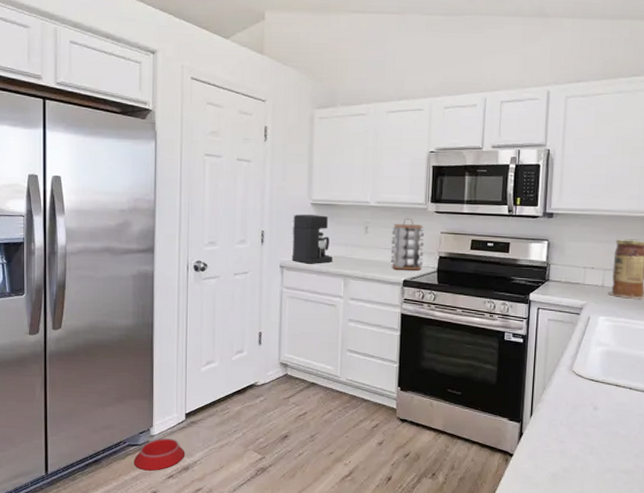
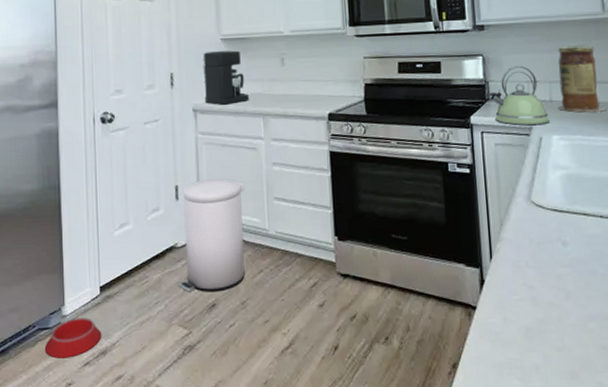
pedal bin: none [256,328,322,426] -> present [178,178,245,292]
spice rack: present [391,217,424,271] -> none [310,44,348,103]
kettle: none [548,252,599,307] -> present [488,65,550,126]

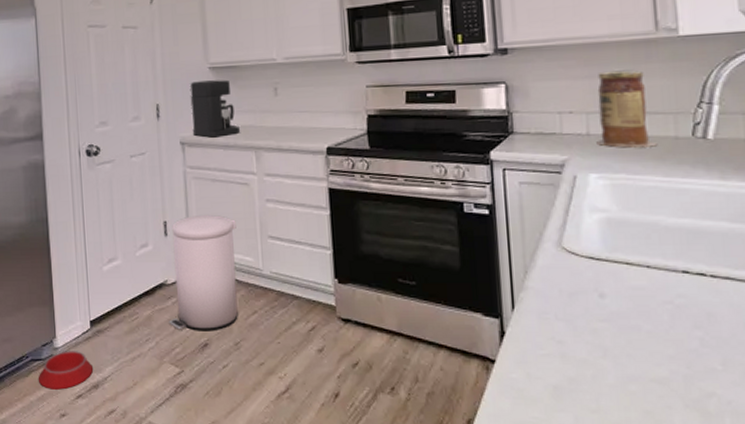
kettle: present [488,65,550,126] -> none [512,94,586,163]

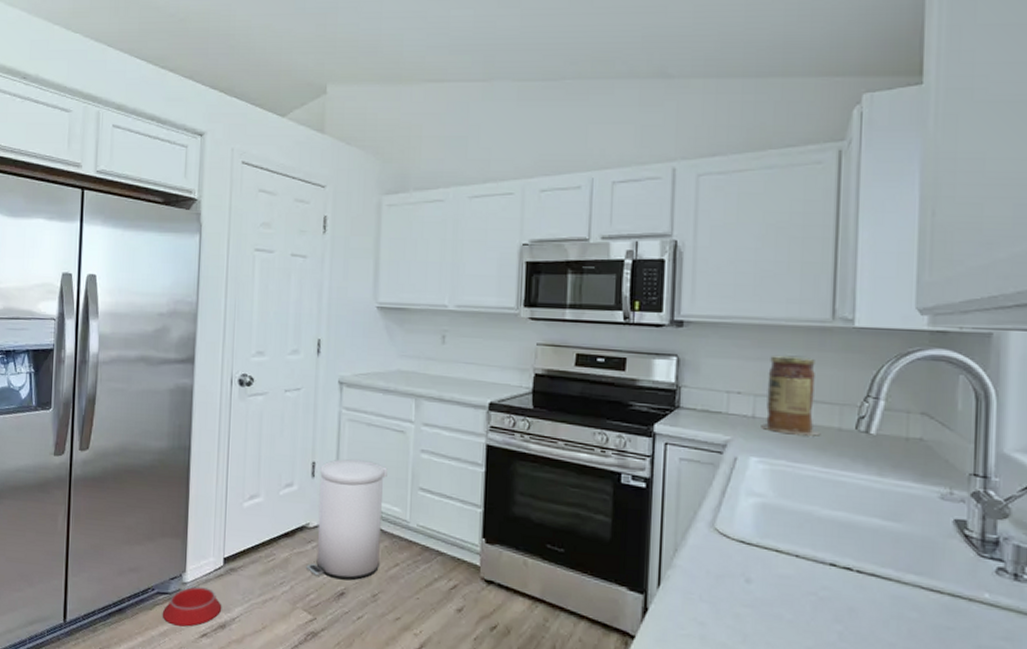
coffee maker: present [190,79,240,138] -> none [354,320,402,381]

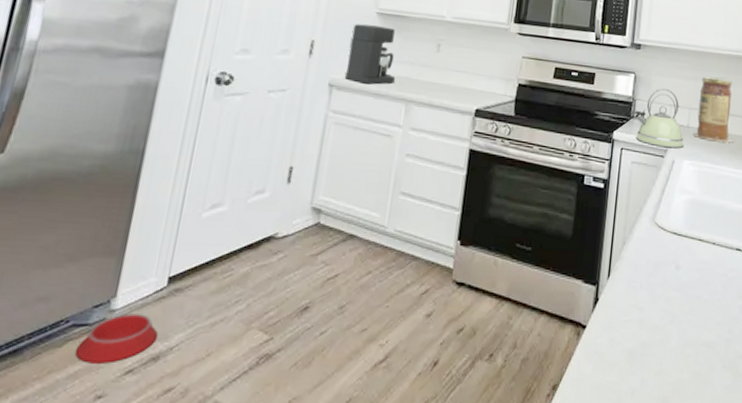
pedal bin: present [306,458,388,581] -> none [268,163,370,293]
coffee maker: none [354,320,402,381] -> present [345,24,395,85]
kettle: none [679,371,749,443] -> present [633,88,684,149]

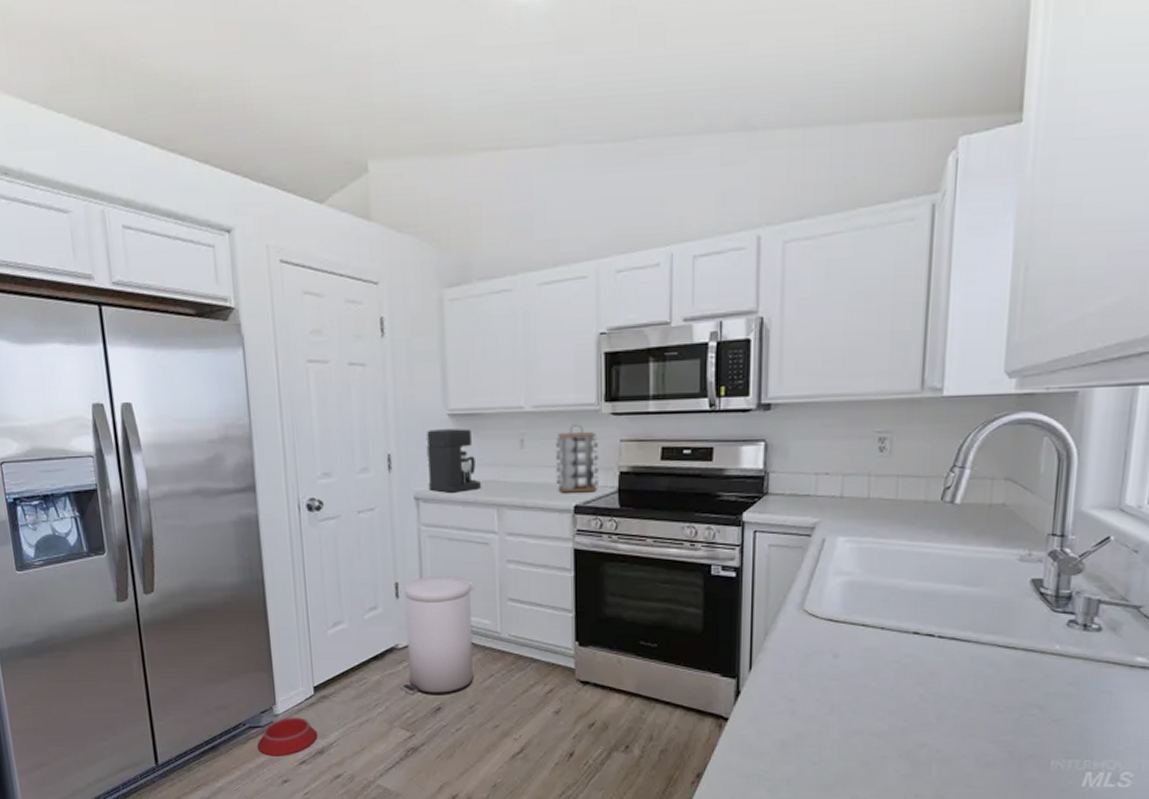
pedal bin: none [268,163,370,293] -> present [400,575,474,695]
spice rack: none [463,37,504,99] -> present [556,423,598,493]
kettle: present [633,88,684,149] -> none [767,454,837,525]
canister: present [693,76,734,143] -> none [849,431,907,511]

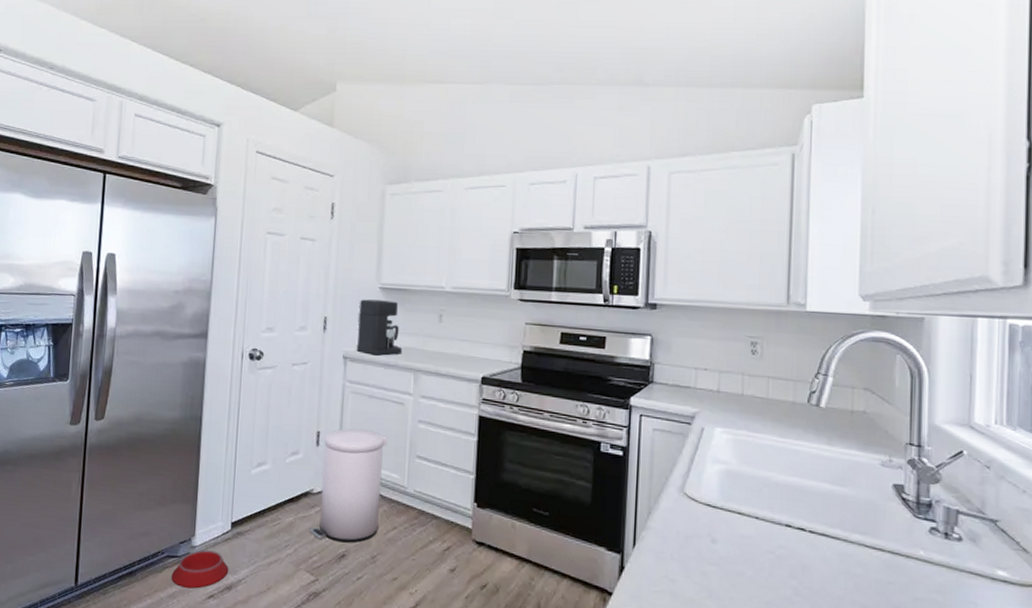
spice rack: present [556,423,598,493] -> none [468,305,506,366]

